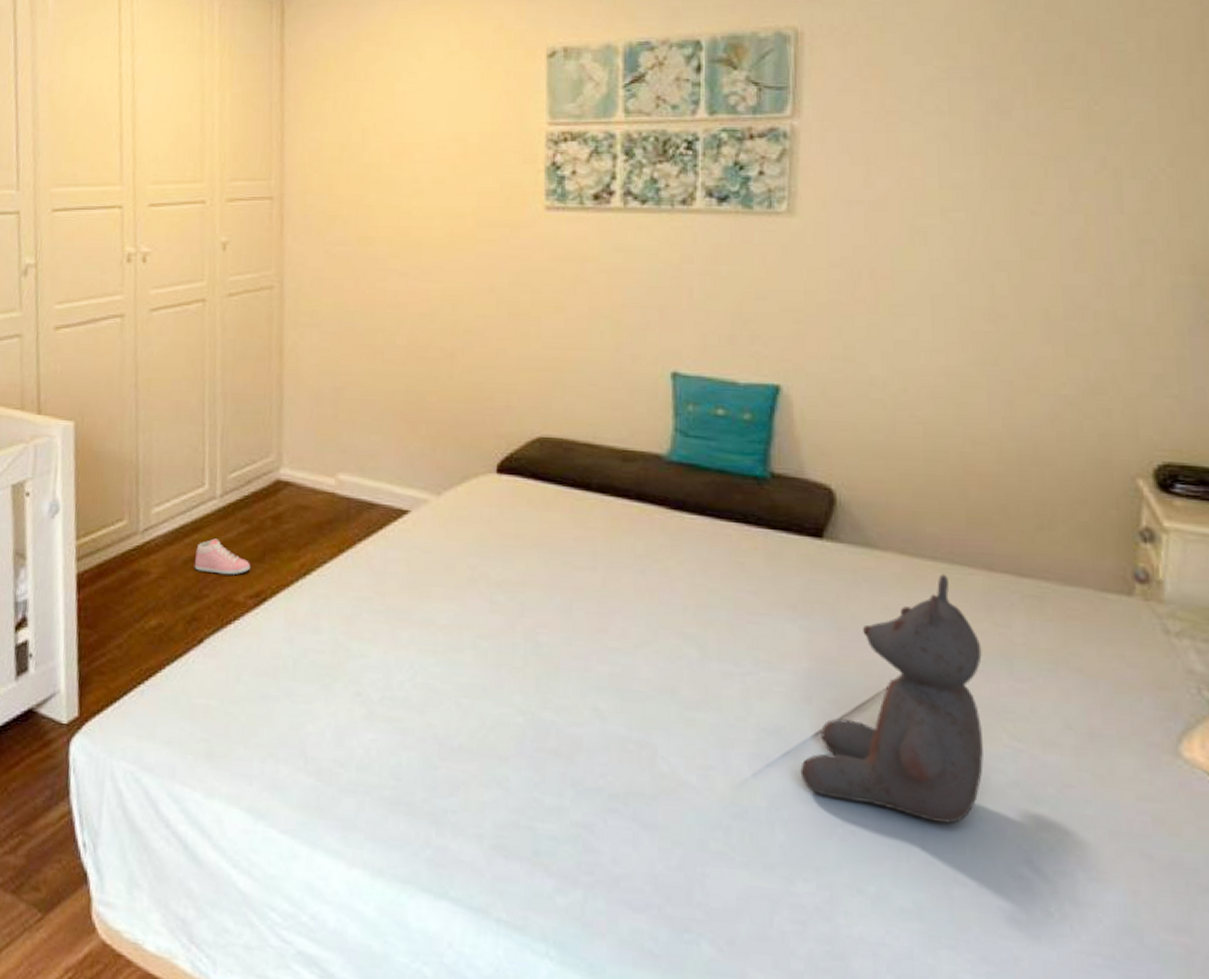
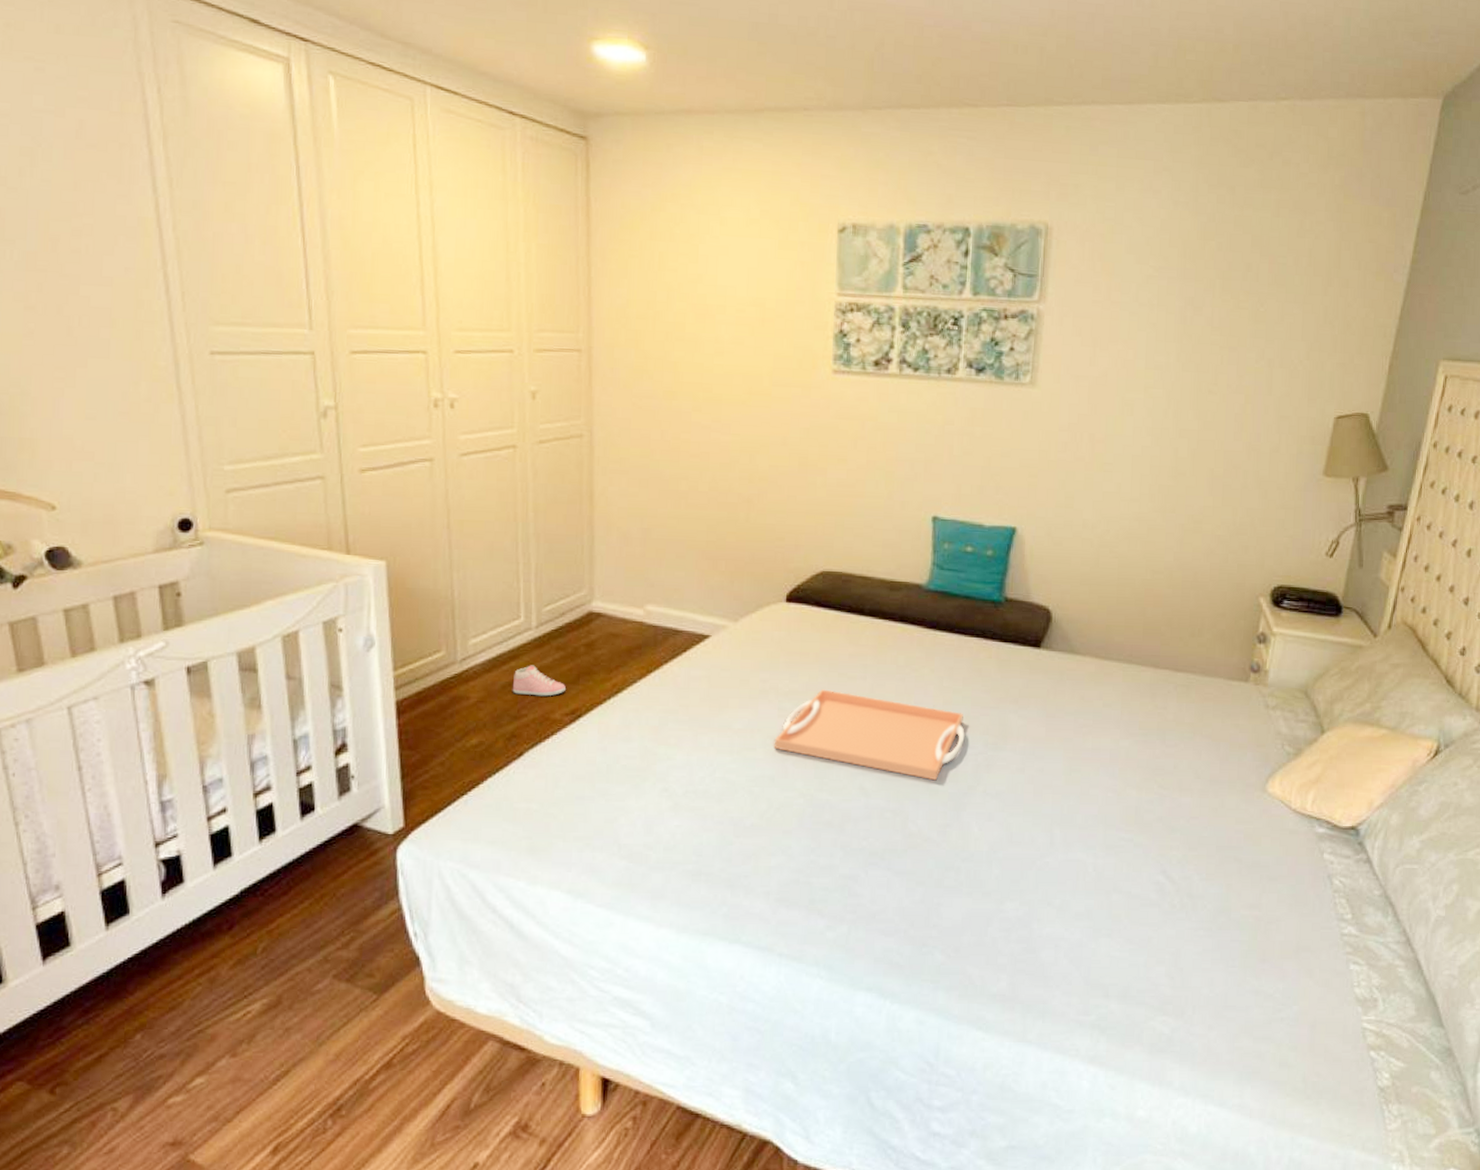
serving tray: none [485,580,727,706] -> present [774,689,965,781]
teddy bear: present [800,574,984,824] -> none [1013,672,1146,852]

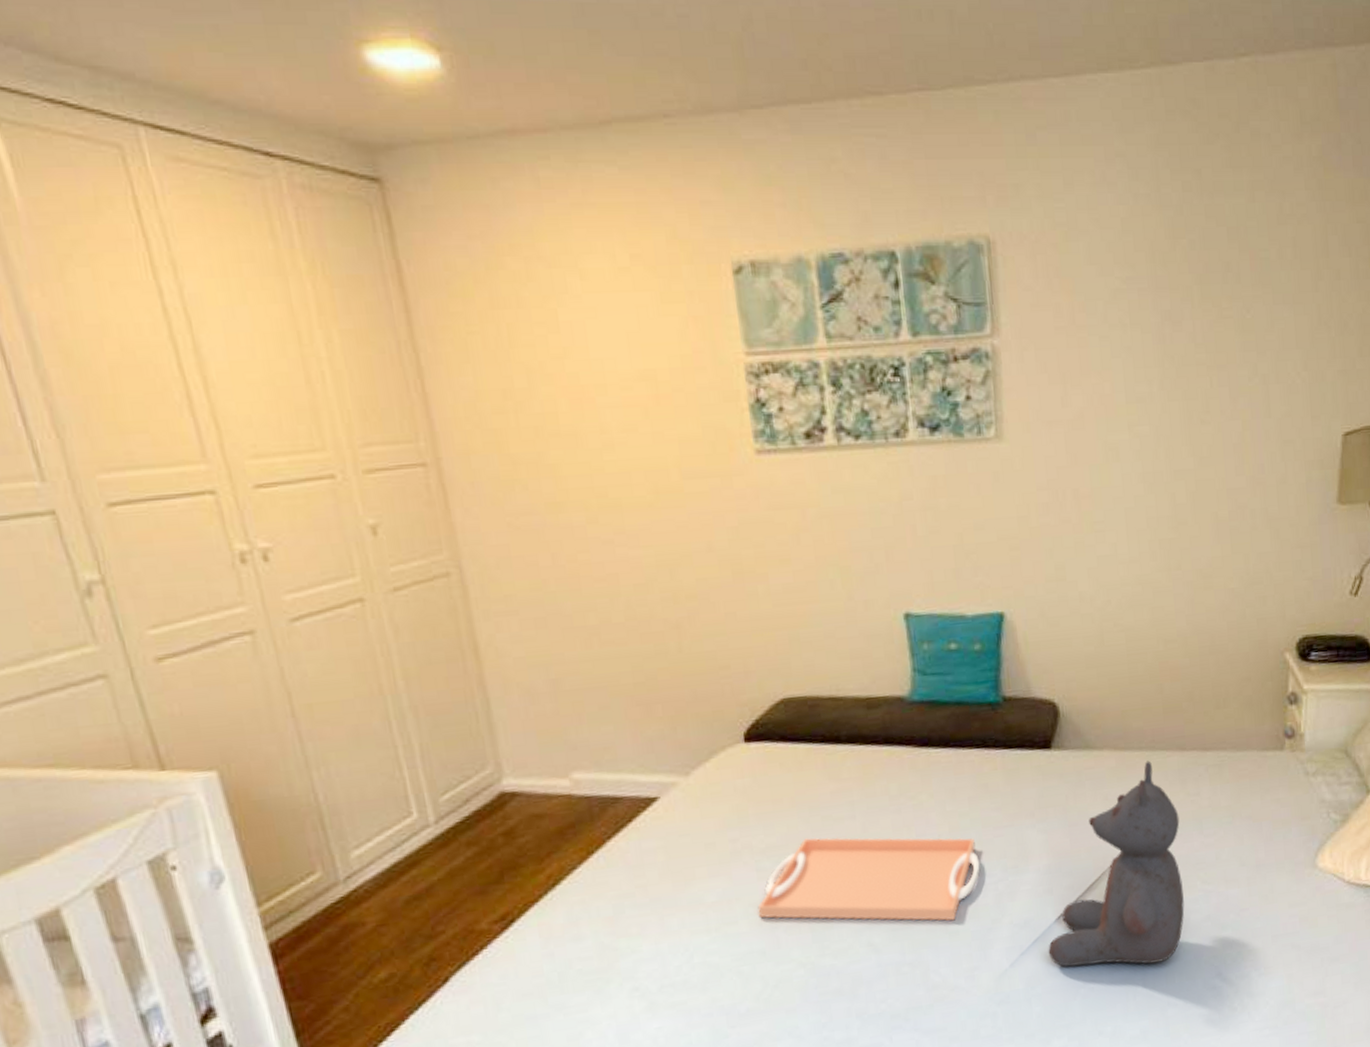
sneaker: present [512,665,567,697] -> none [418,869,490,909]
teddy bear: none [1013,672,1146,852] -> present [1048,760,1185,967]

